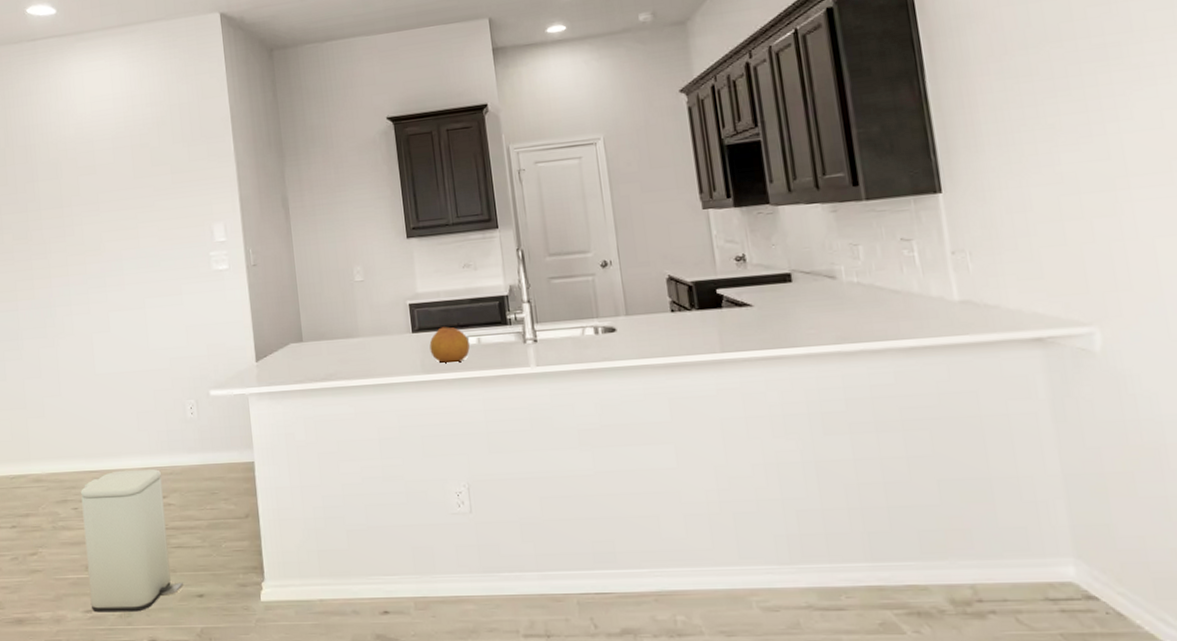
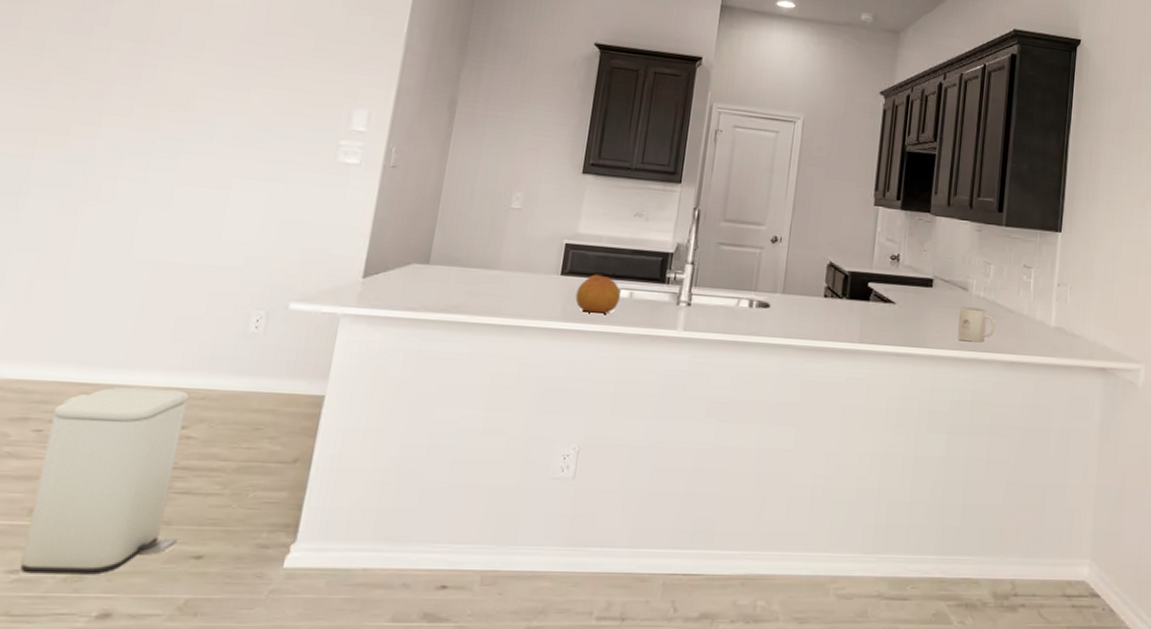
mug: none [831,294,882,334] -> present [957,306,996,343]

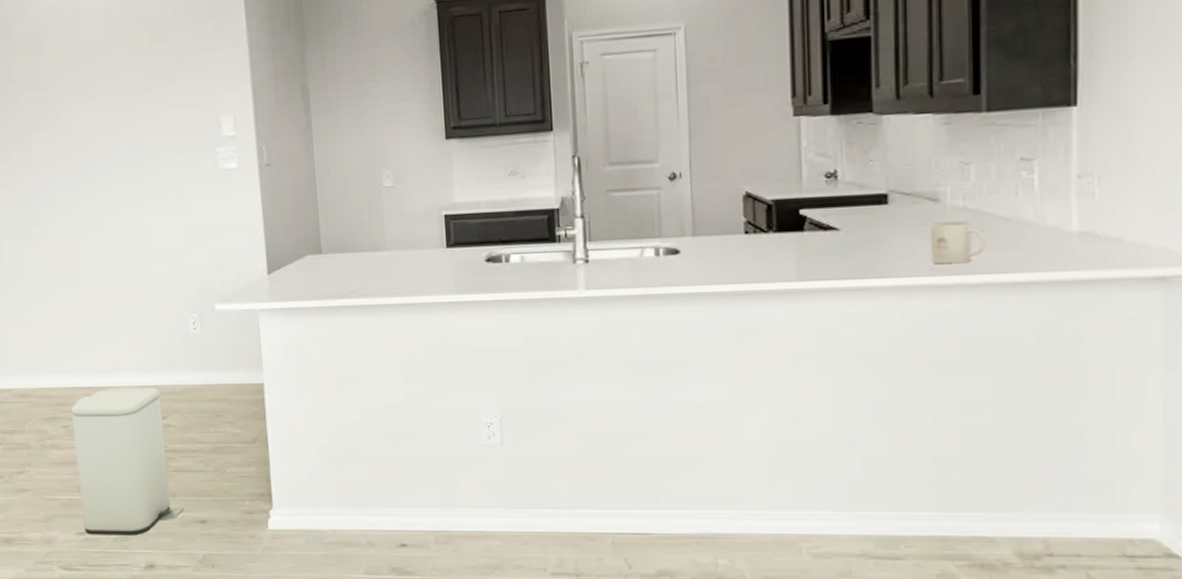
fruit: present [575,274,621,314] -> none [466,242,511,282]

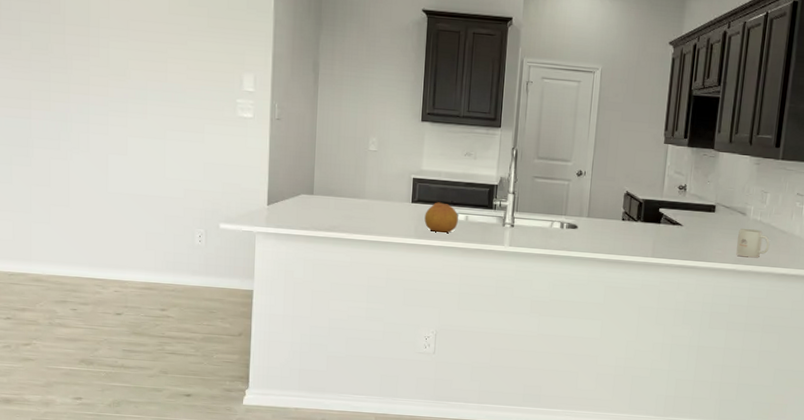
pedal bin: present [71,387,185,536] -> none [81,281,174,403]
fruit: none [466,242,511,282] -> present [424,202,458,233]

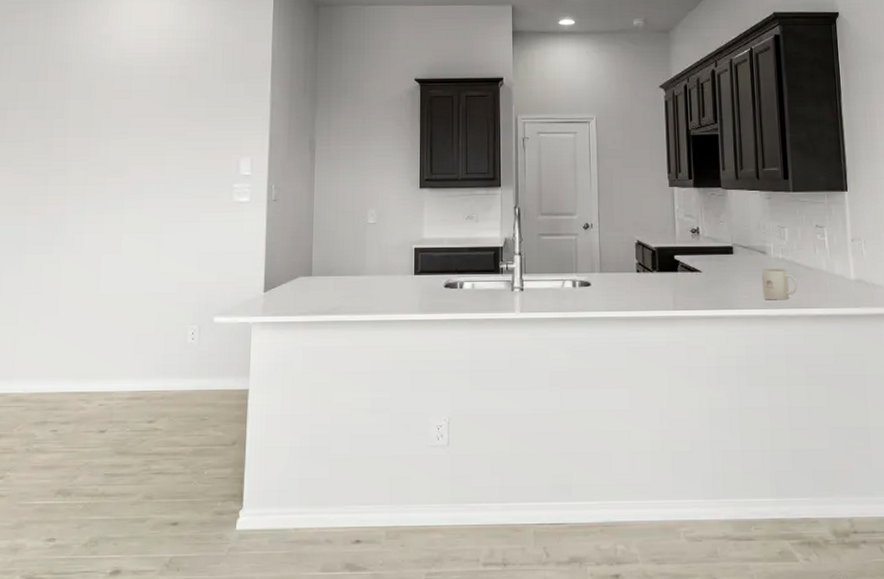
fruit: present [424,202,458,233] -> none [429,271,464,304]

